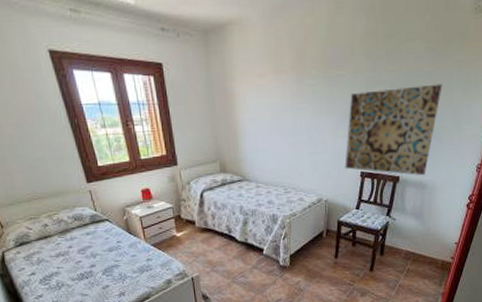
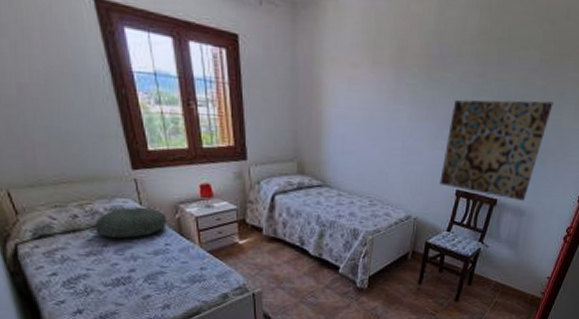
pillow: none [61,213,117,241] -> present [95,207,167,239]

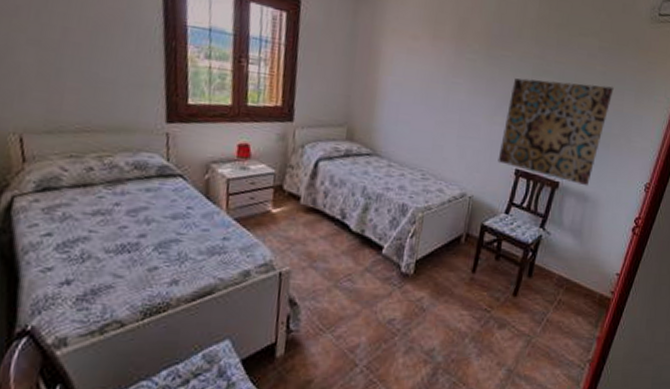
pillow: present [95,207,167,239] -> none [110,163,195,198]

